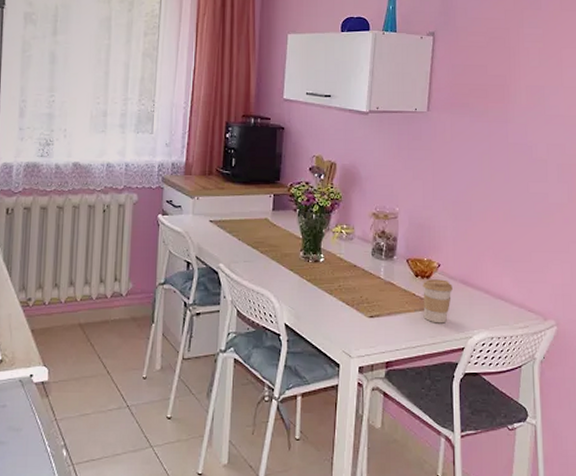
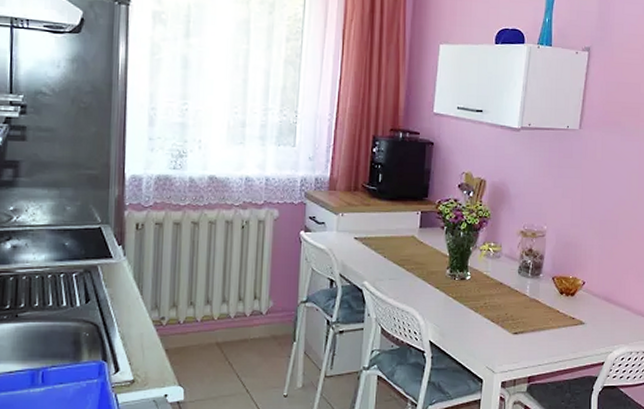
coffee cup: present [423,279,453,324] -> none [566,296,596,339]

